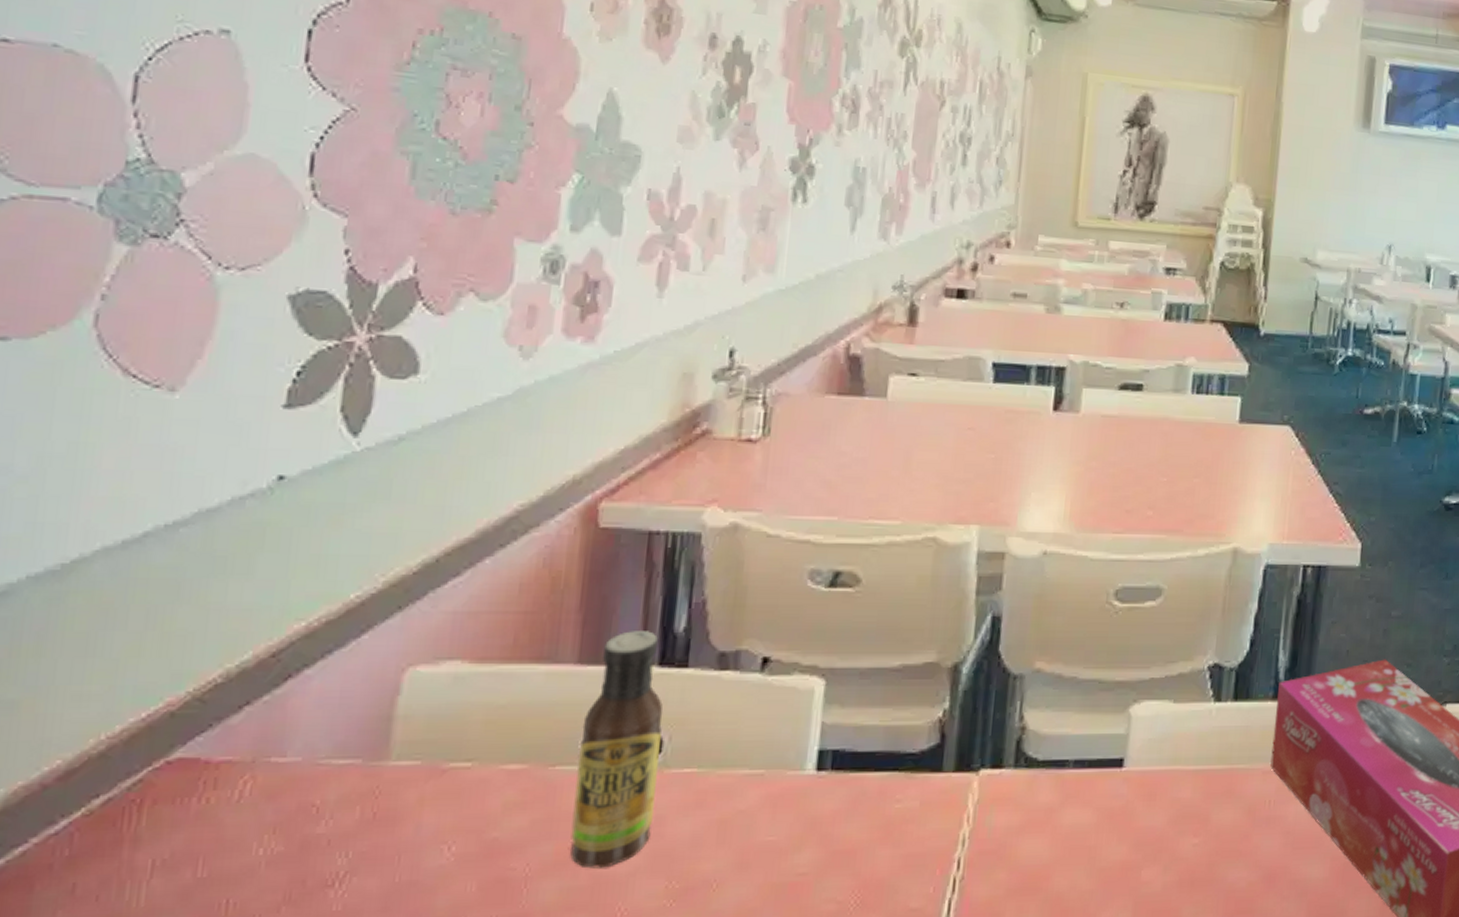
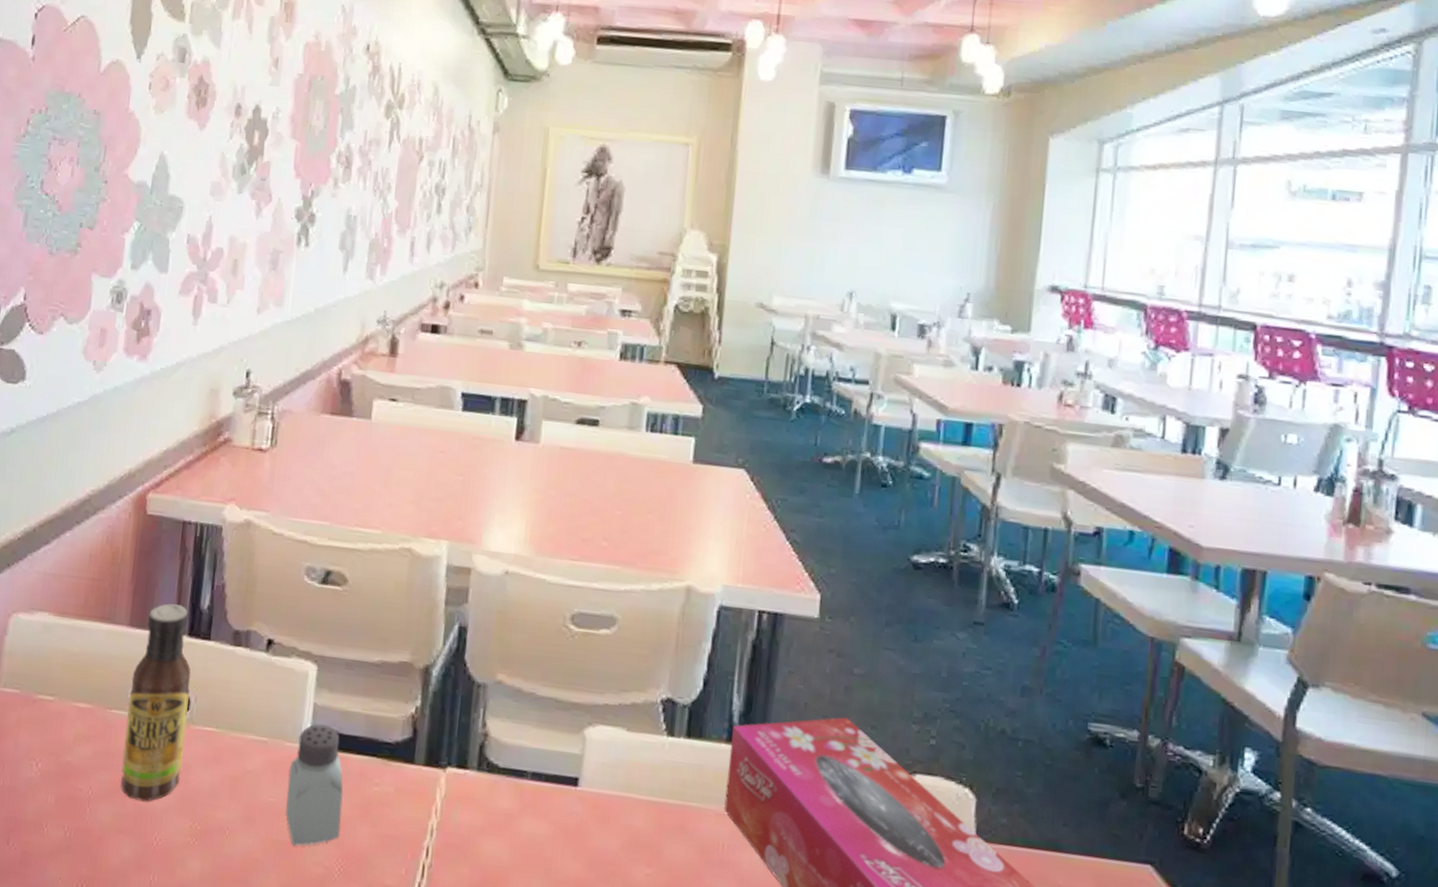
saltshaker: none [788,744,859,885] -> present [285,724,344,846]

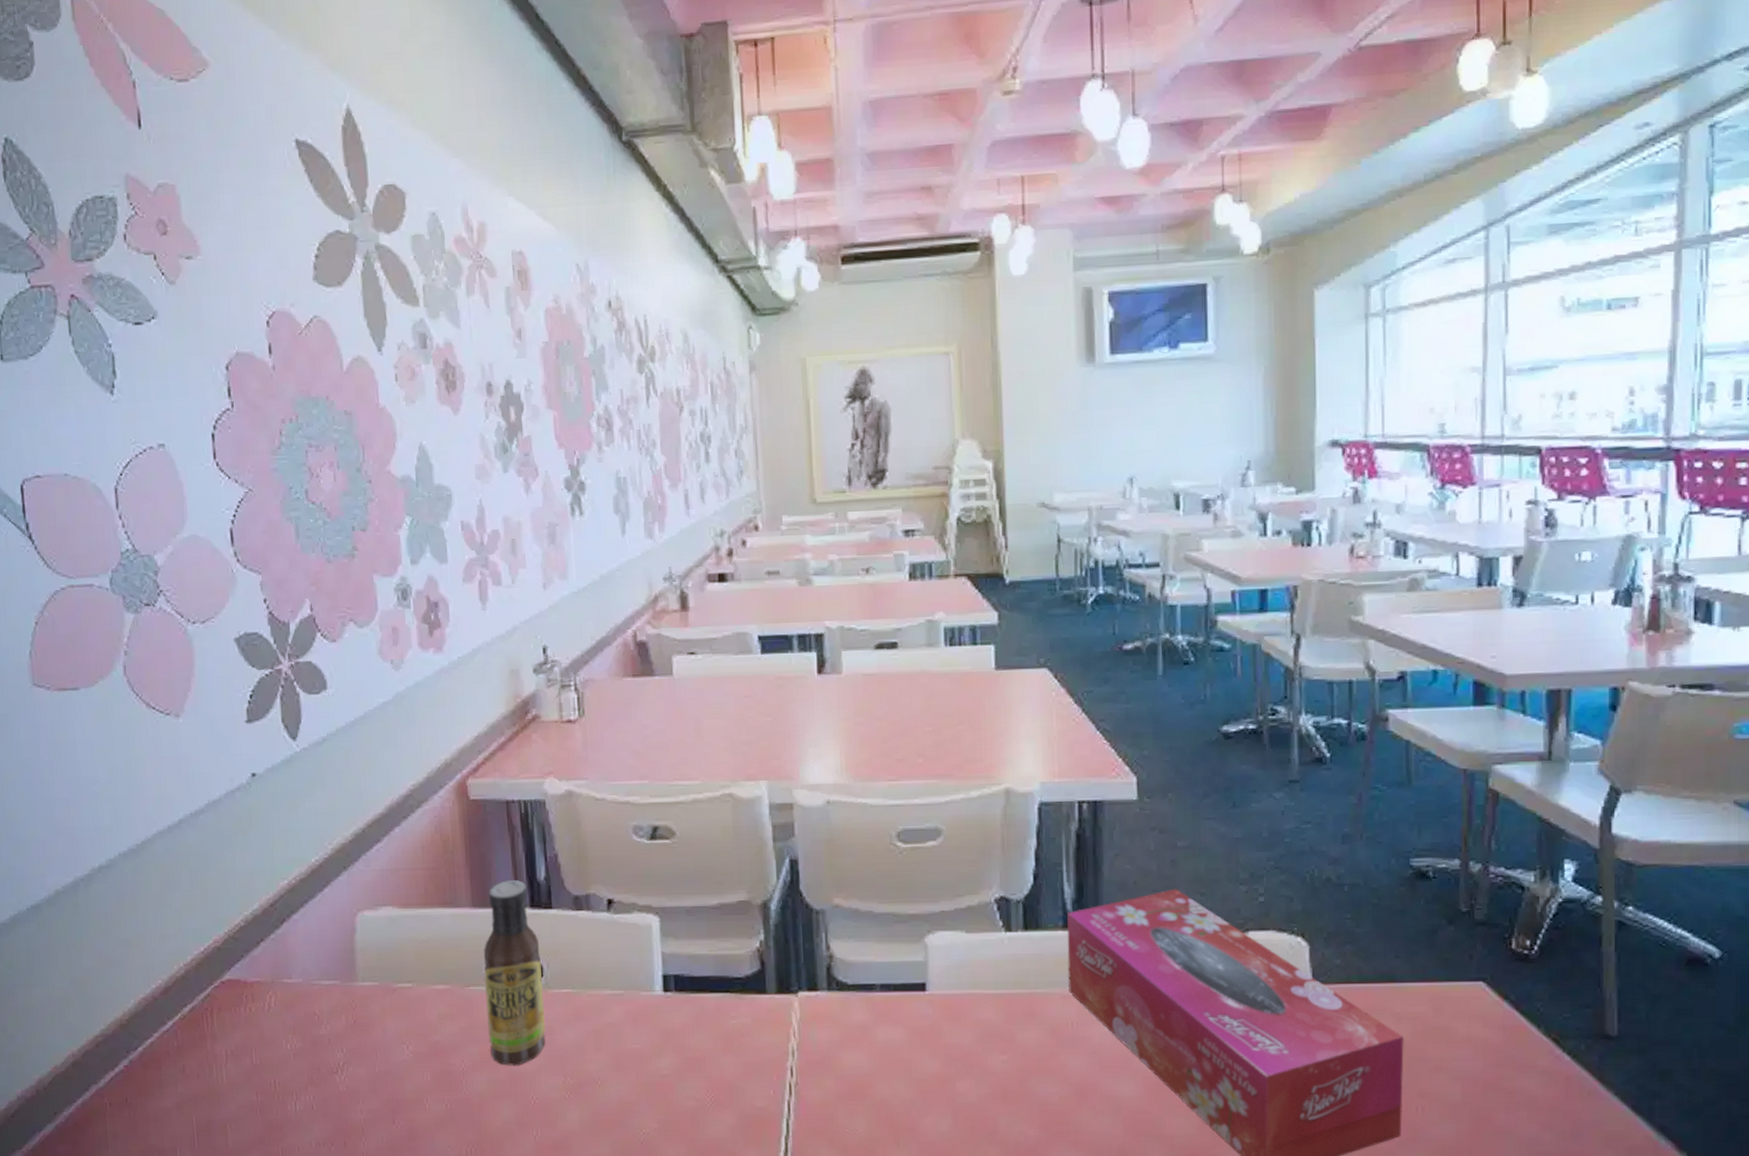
saltshaker: present [285,724,344,846] -> none [648,970,706,1084]

